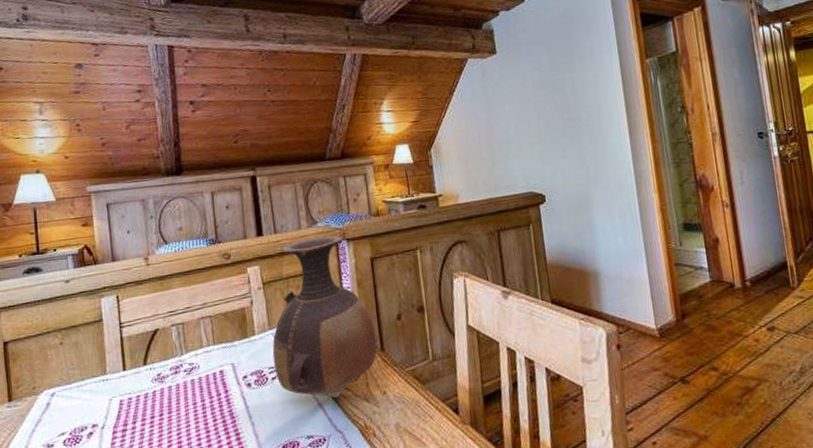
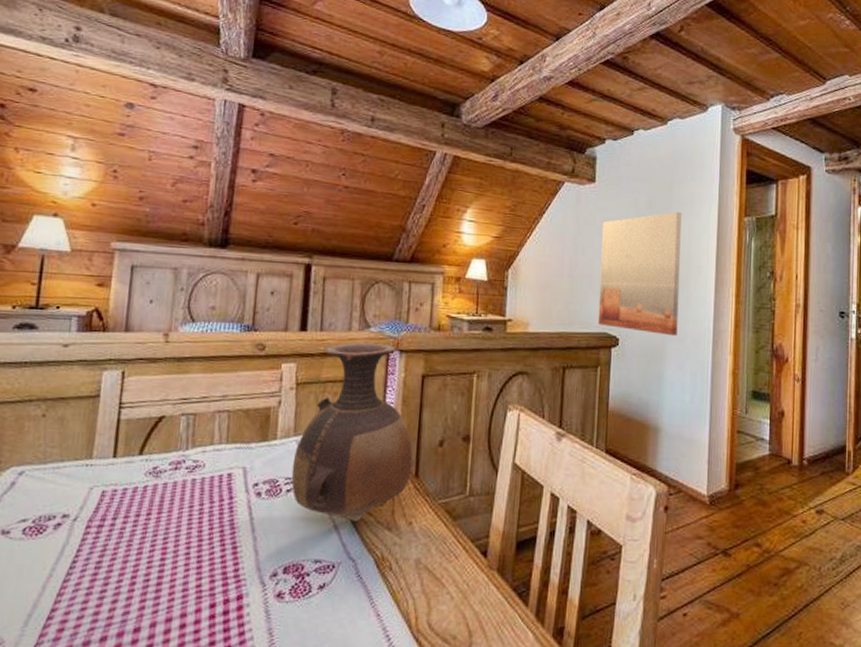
wall art: none [511,65,600,186] -> present [597,211,682,337]

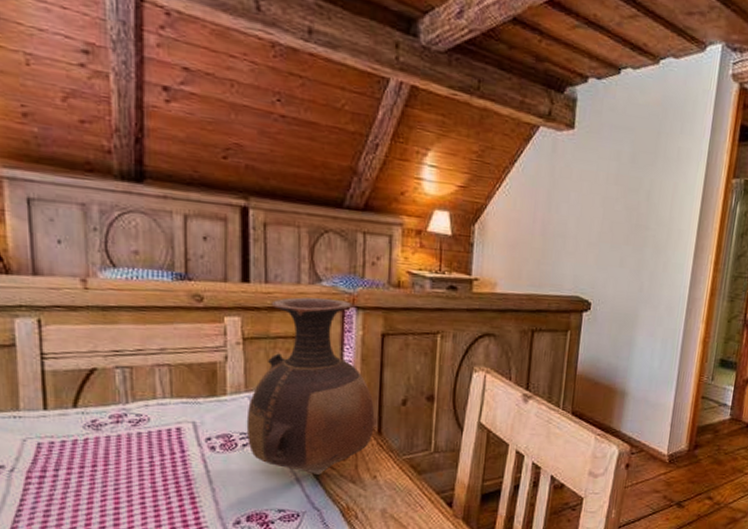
wall art: present [597,211,682,337] -> none [569,168,667,303]

